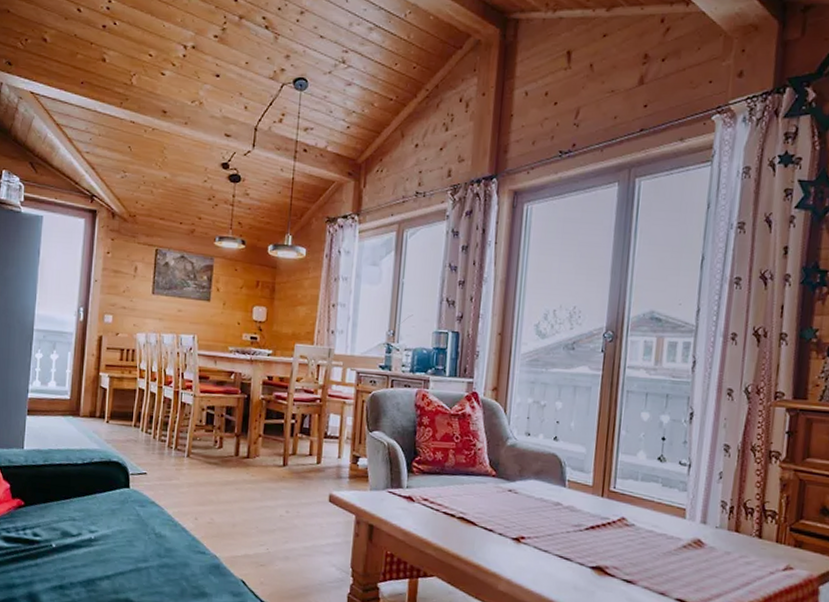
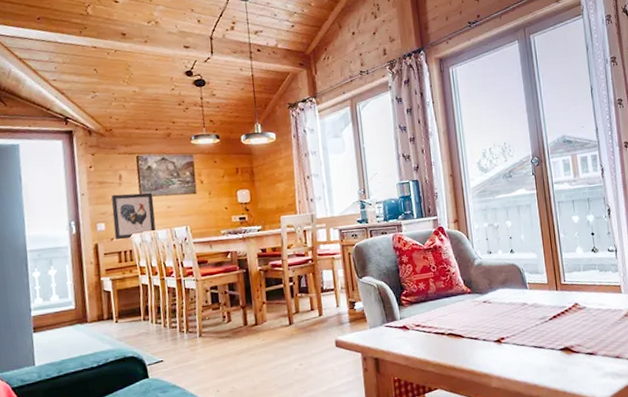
wall art: none [120,286,166,338] -> present [111,192,156,240]

